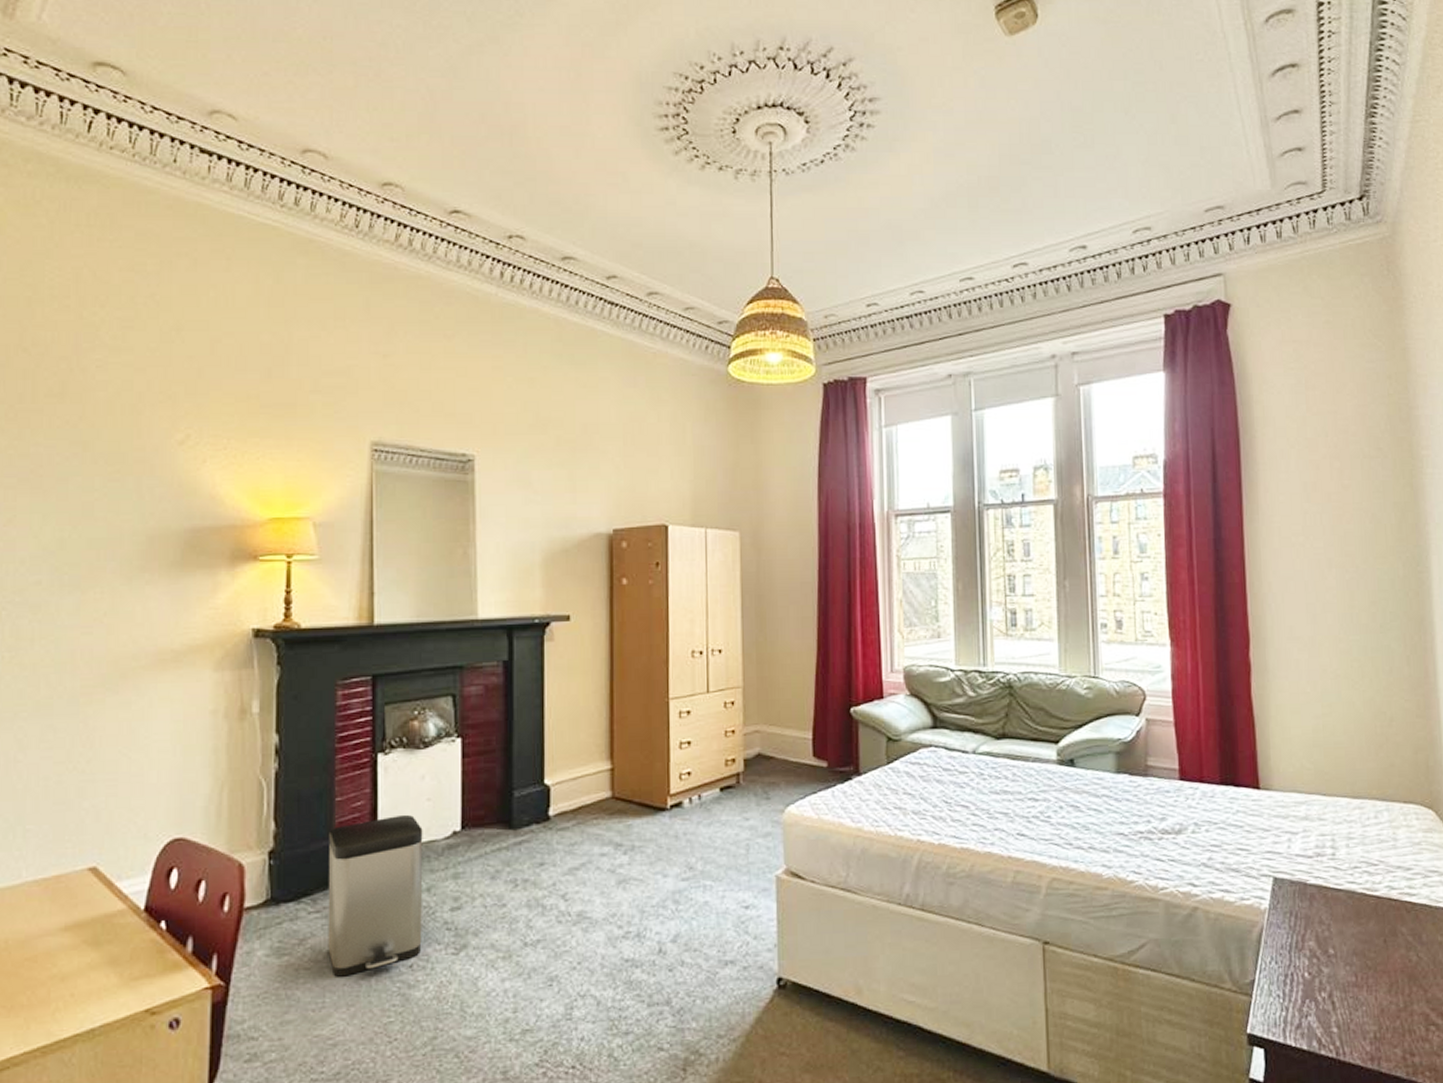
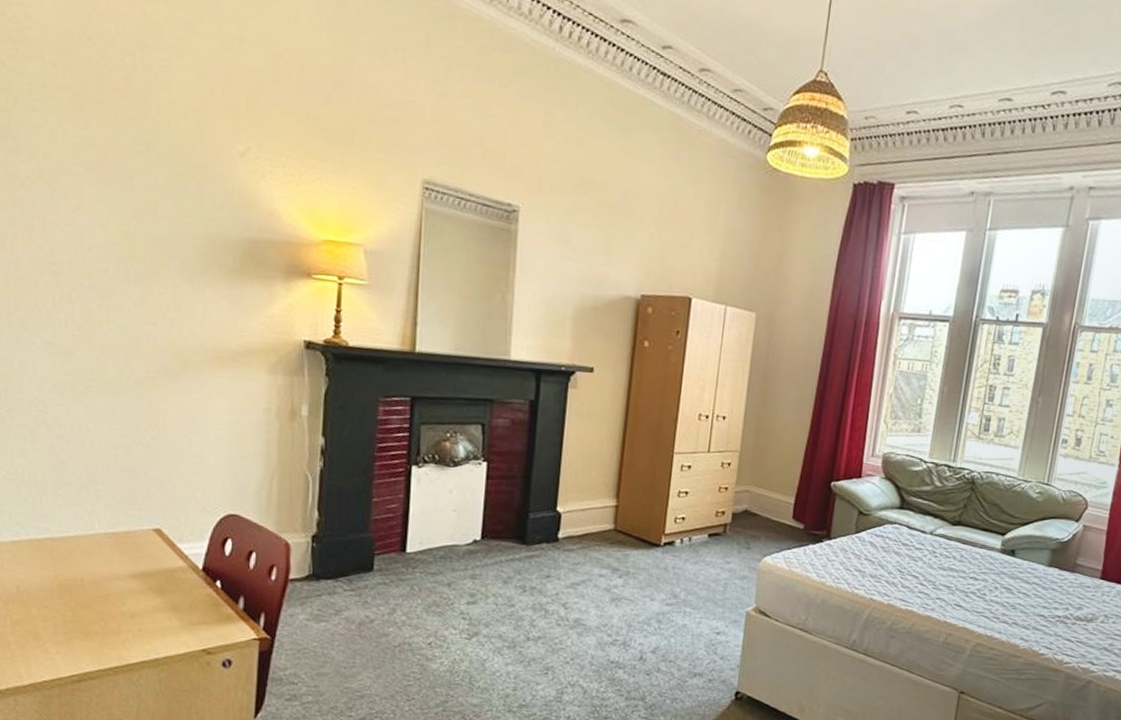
pedal bin: present [328,814,423,977] -> none [360,520,448,645]

